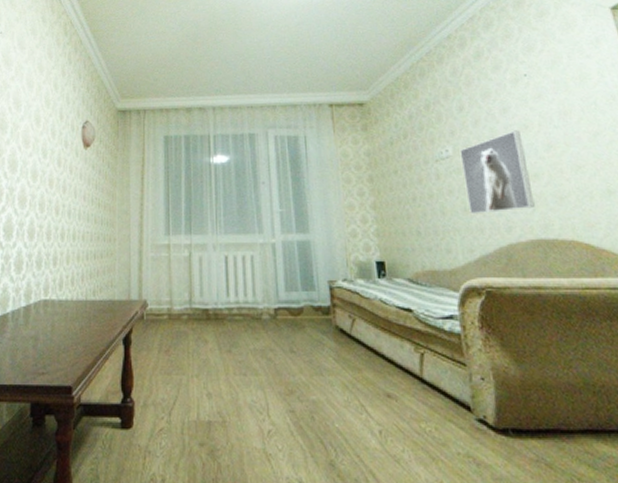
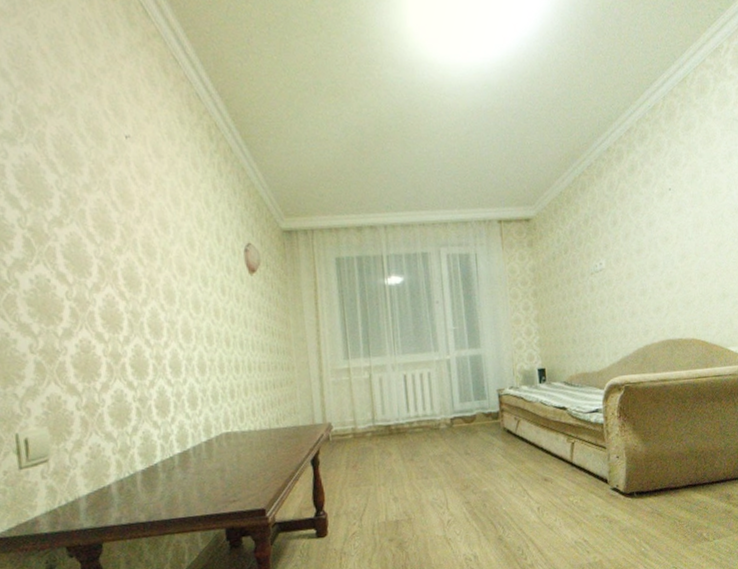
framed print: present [459,130,535,214] -> none [611,242,667,322]

